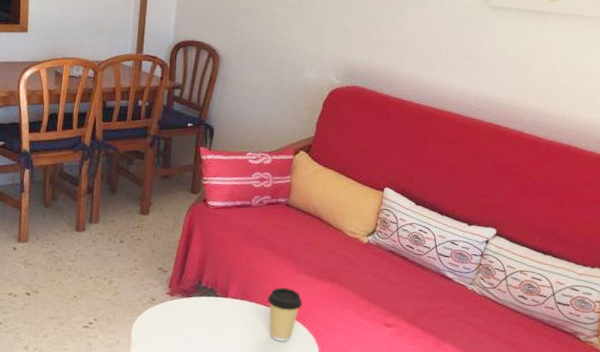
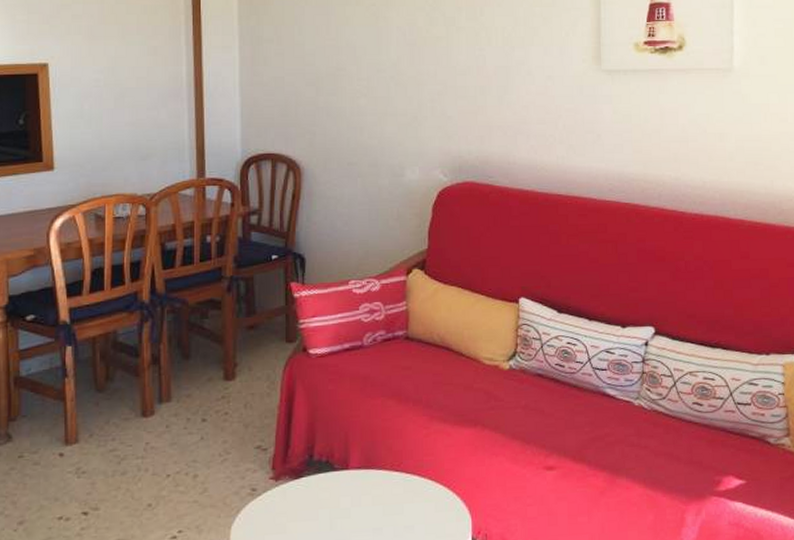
coffee cup: present [267,287,303,342] -> none [399,443,443,514]

